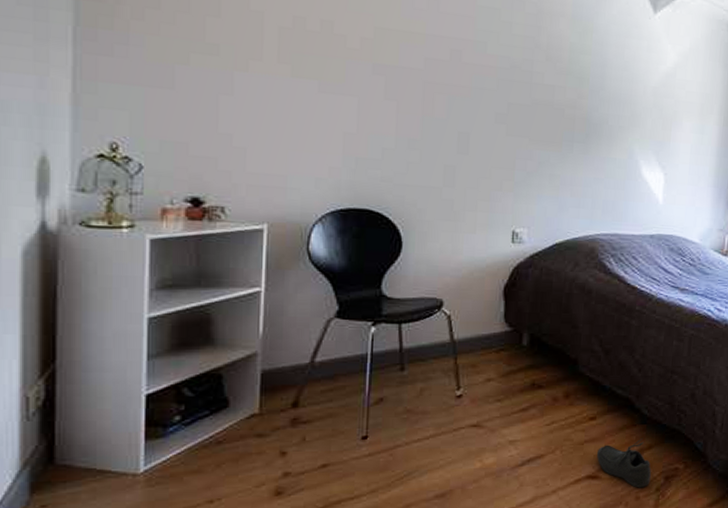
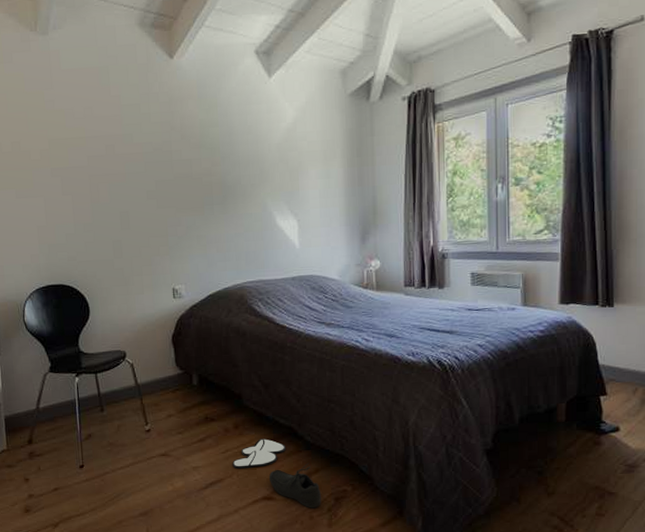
slippers: none [557,410,619,443] -> present [232,439,286,469]

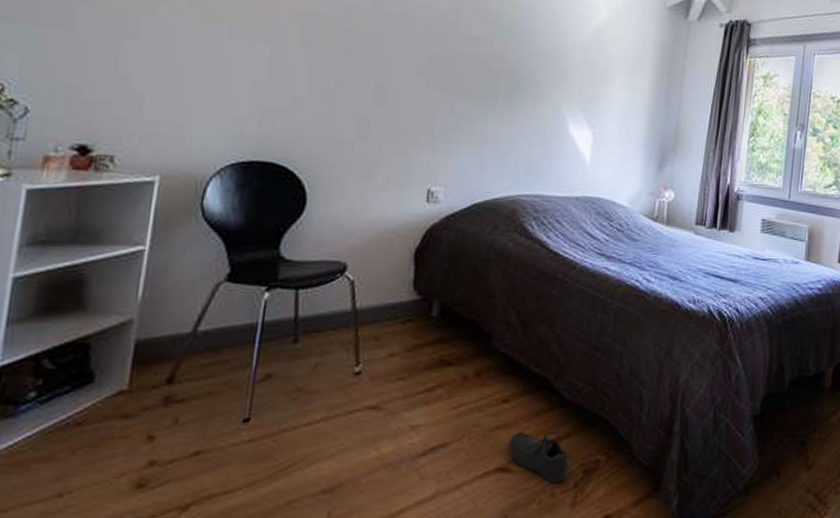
slippers: present [232,439,286,469] -> none [464,392,536,429]

